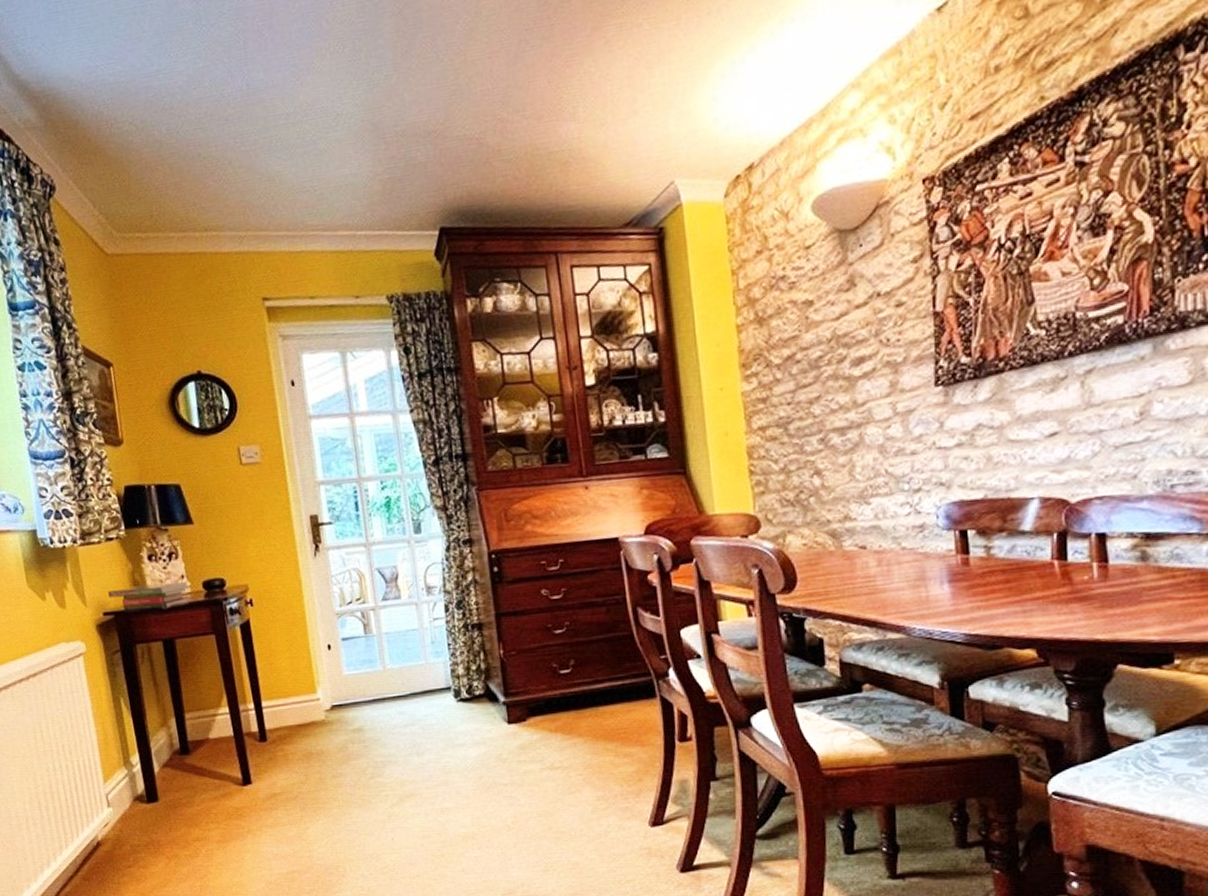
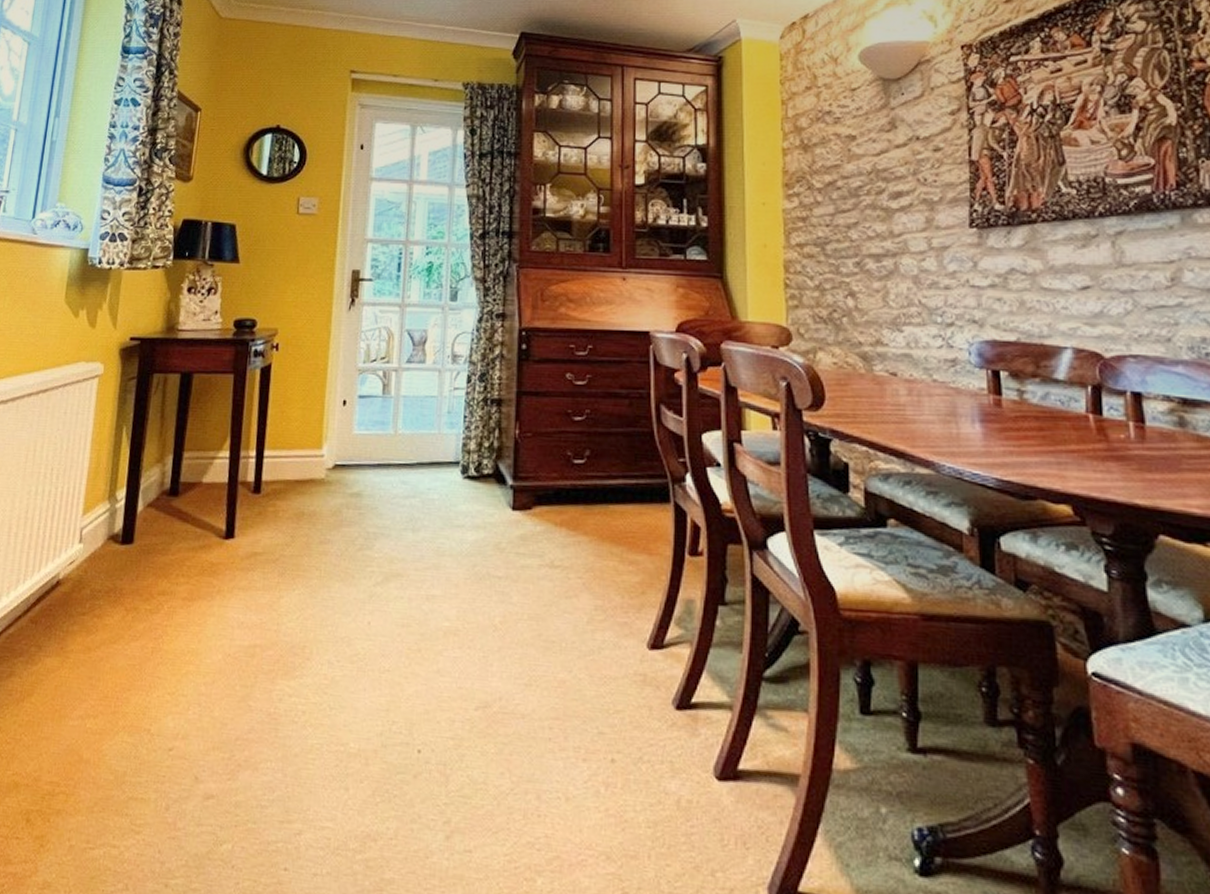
books: present [108,581,190,613] -> none [140,315,219,343]

